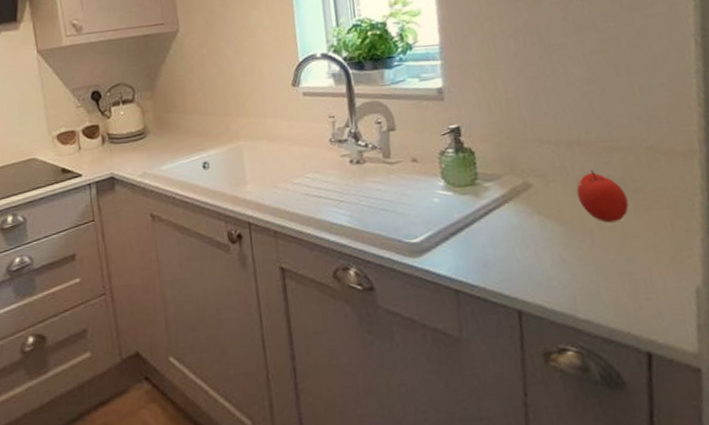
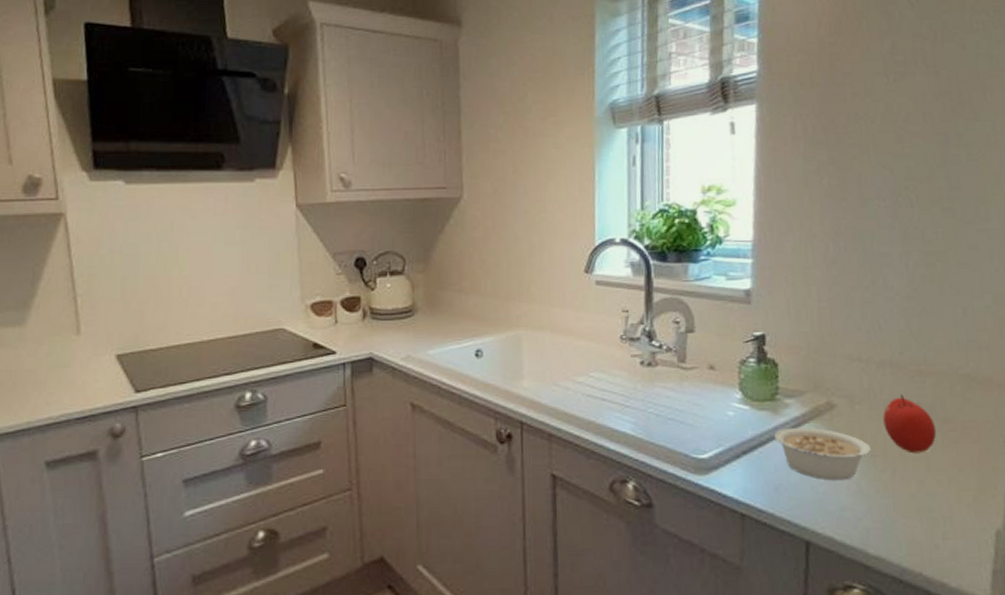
legume: none [478,207,578,254] -> present [775,427,879,481]

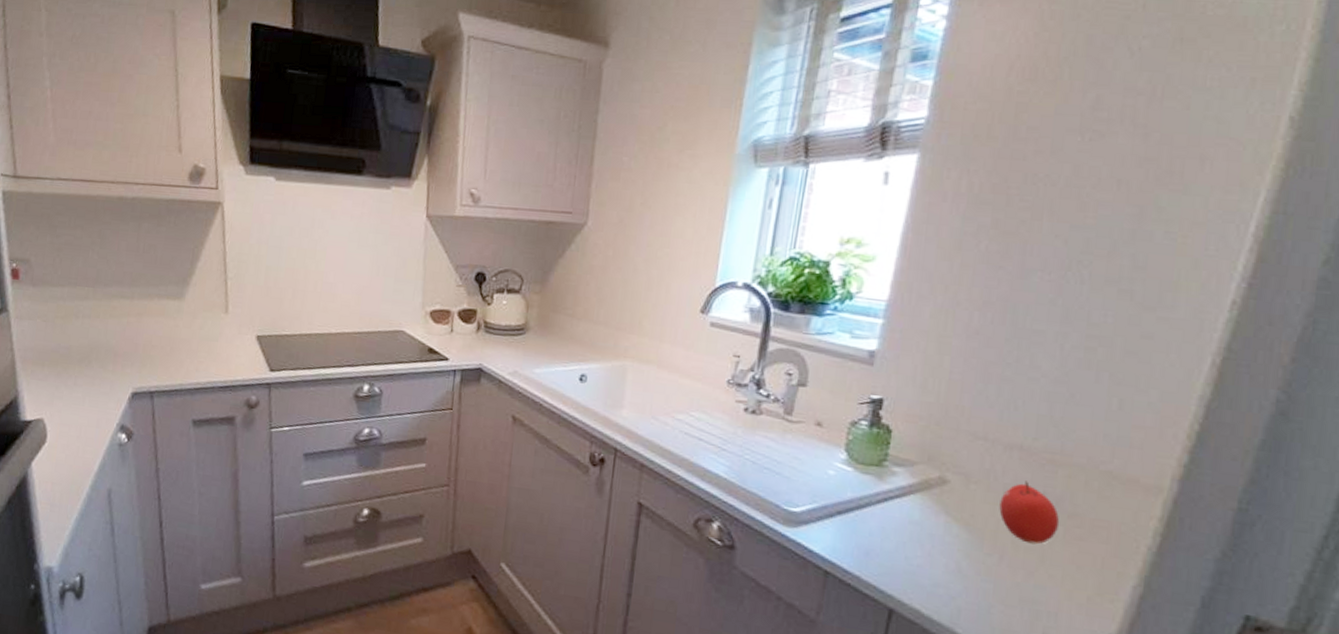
legume: present [775,427,879,481] -> none [875,495,988,558]

